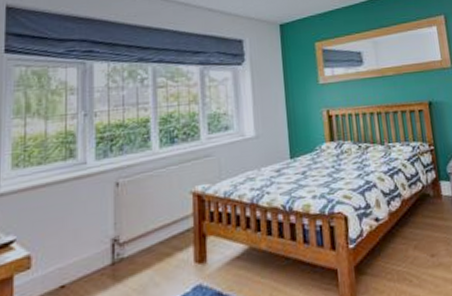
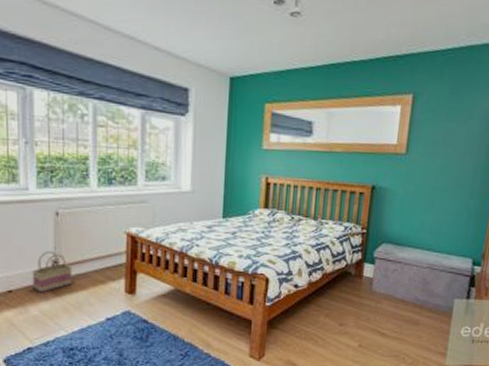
basket: none [89,228,135,282] -> present [32,251,73,293]

